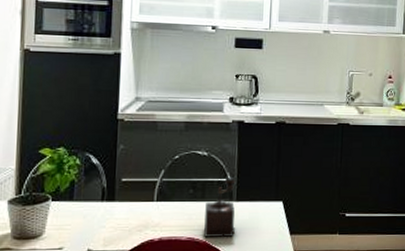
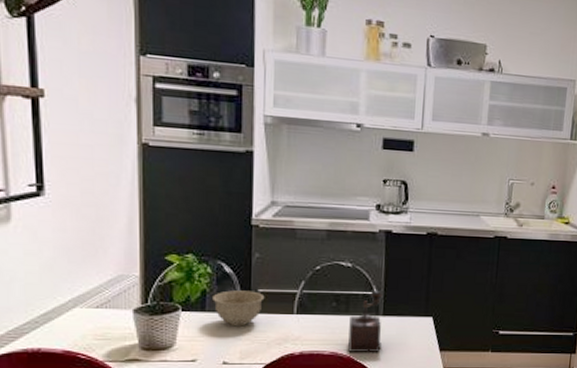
bowl: none [80,180,128,215] -> present [213,290,265,327]

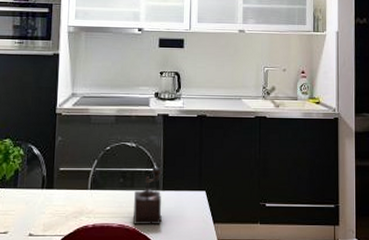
bowl: present [213,290,265,327] -> none [23,169,65,201]

